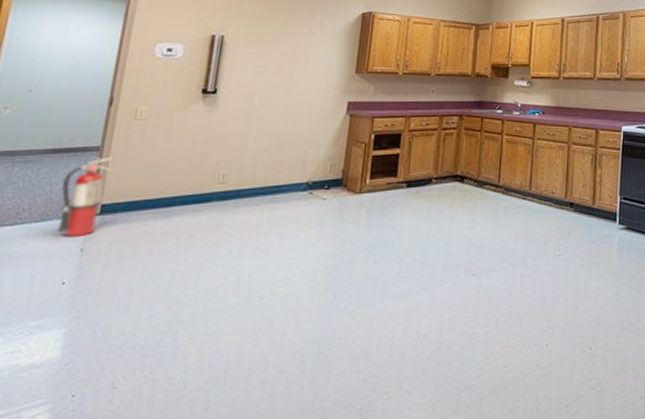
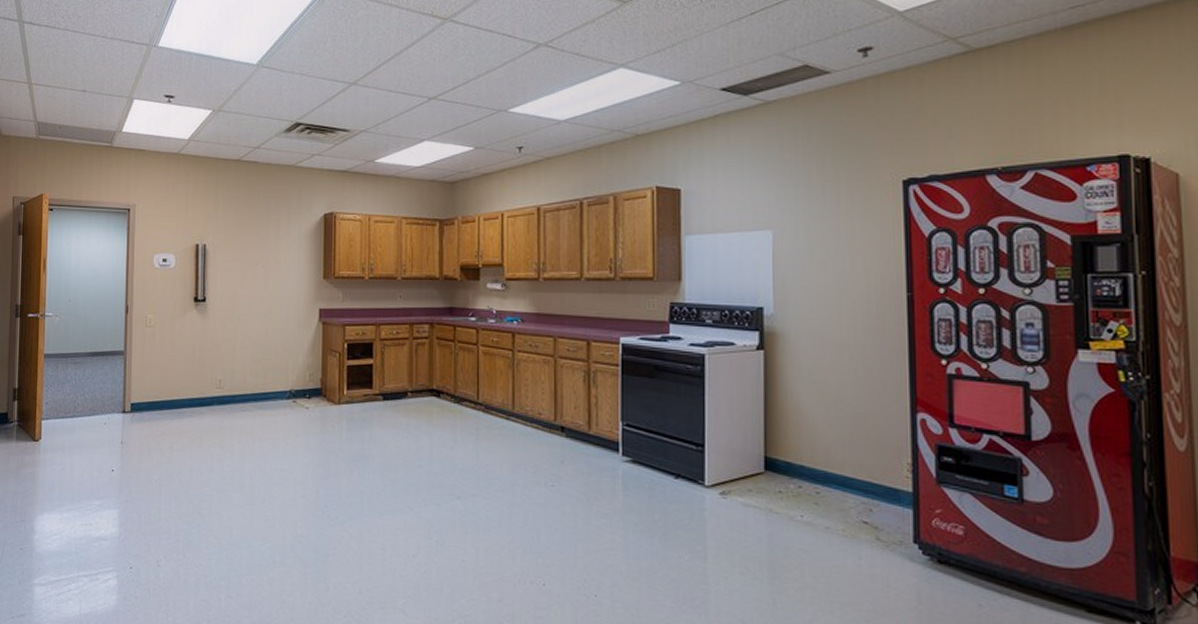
fire extinguisher: present [57,156,114,238] -> none [102,359,136,431]

